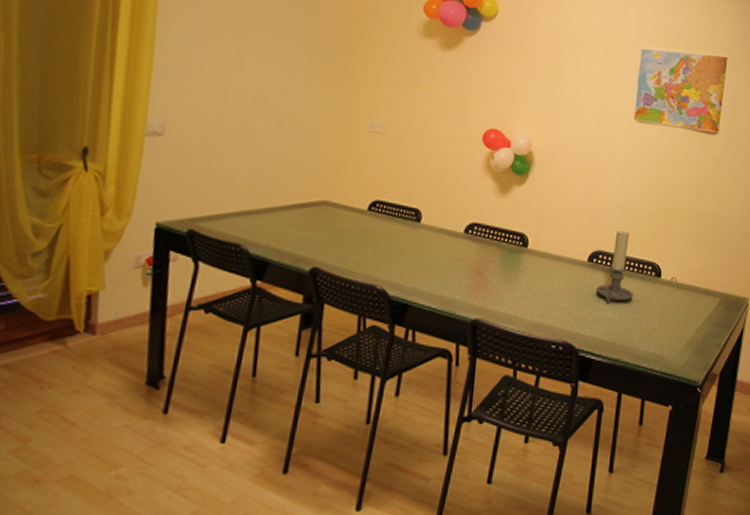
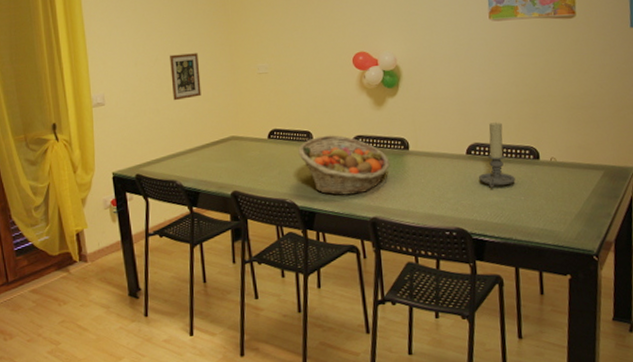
picture frame: none [257,89,300,147] -> present [170,53,201,101]
fruit basket: none [401,217,504,290] -> present [298,135,390,195]

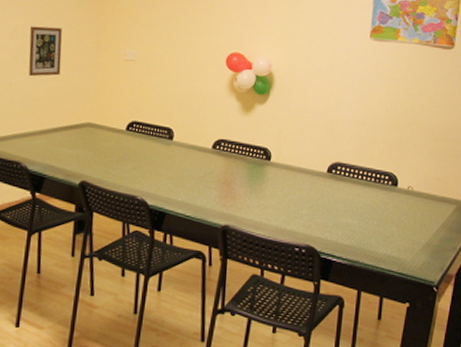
fruit basket: present [298,135,390,195] -> none [156,135,250,200]
candle holder: present [478,121,515,188] -> none [335,143,371,209]

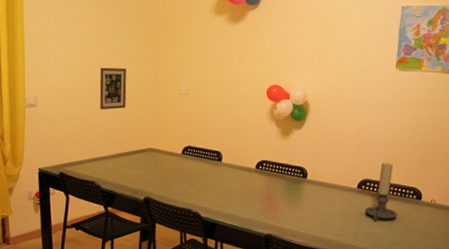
candle holder: none [335,143,371,209] -> present [364,162,397,220]

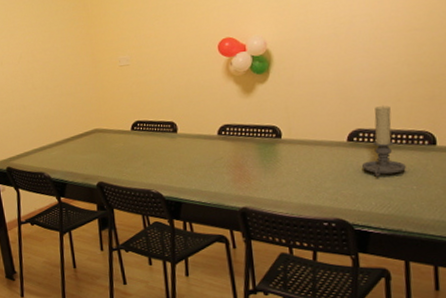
picture frame: present [99,67,127,110] -> none [33,49,65,97]

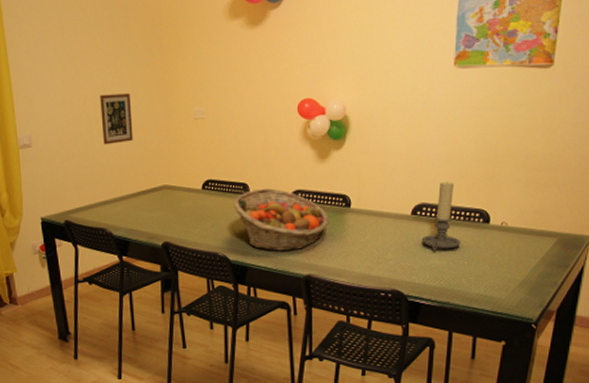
picture frame: none [33,49,65,97] -> present [100,93,133,145]
fruit basket: none [162,125,261,186] -> present [233,188,329,251]

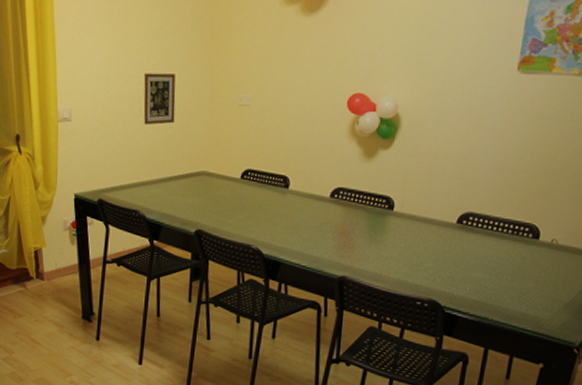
fruit basket: present [233,188,329,251] -> none [271,183,370,250]
candle holder: present [421,181,461,251] -> none [464,191,506,263]

